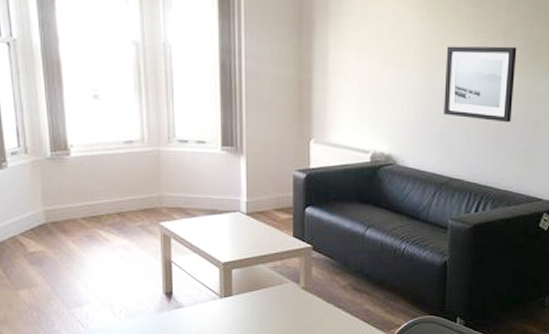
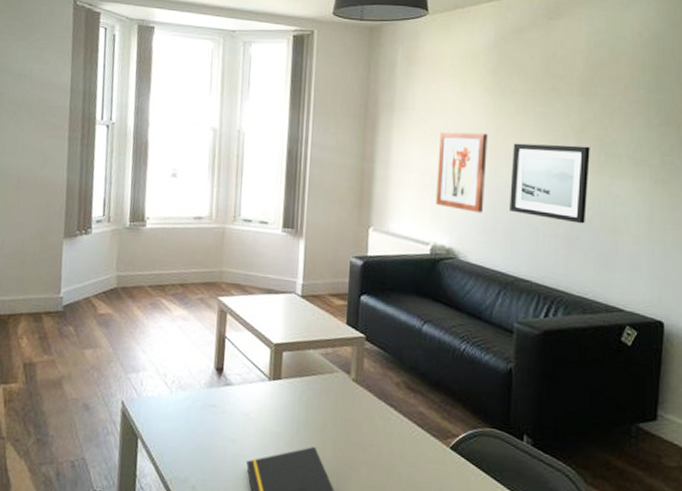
wall art: none [374,36,423,118] -> present [436,131,488,213]

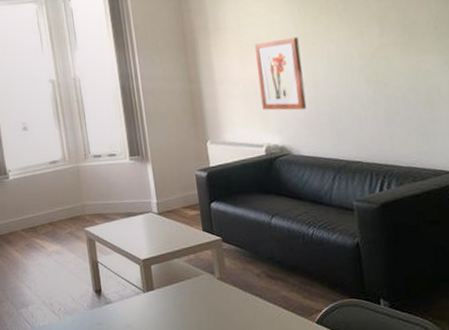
wall art: present [510,143,590,224] -> none [322,30,401,103]

